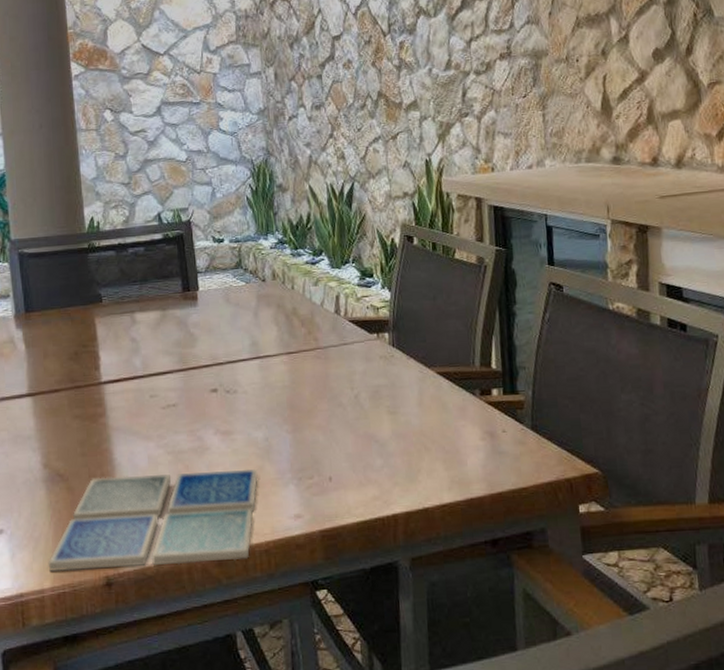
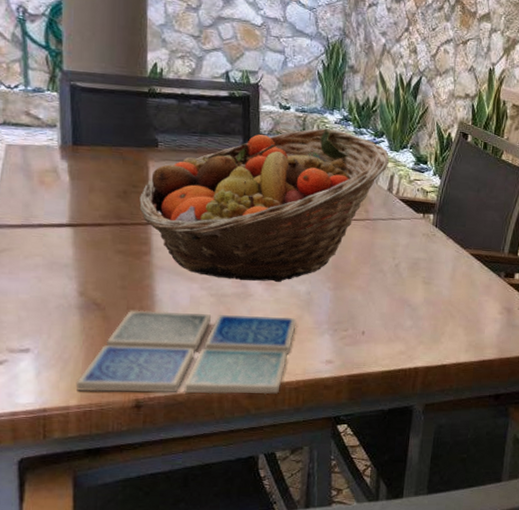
fruit basket: none [90,255,332,434] -> present [139,128,389,283]

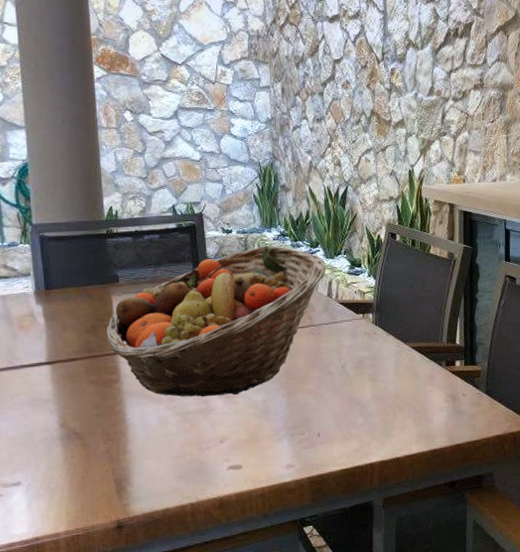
drink coaster: present [75,310,297,395] -> none [63,427,256,517]

